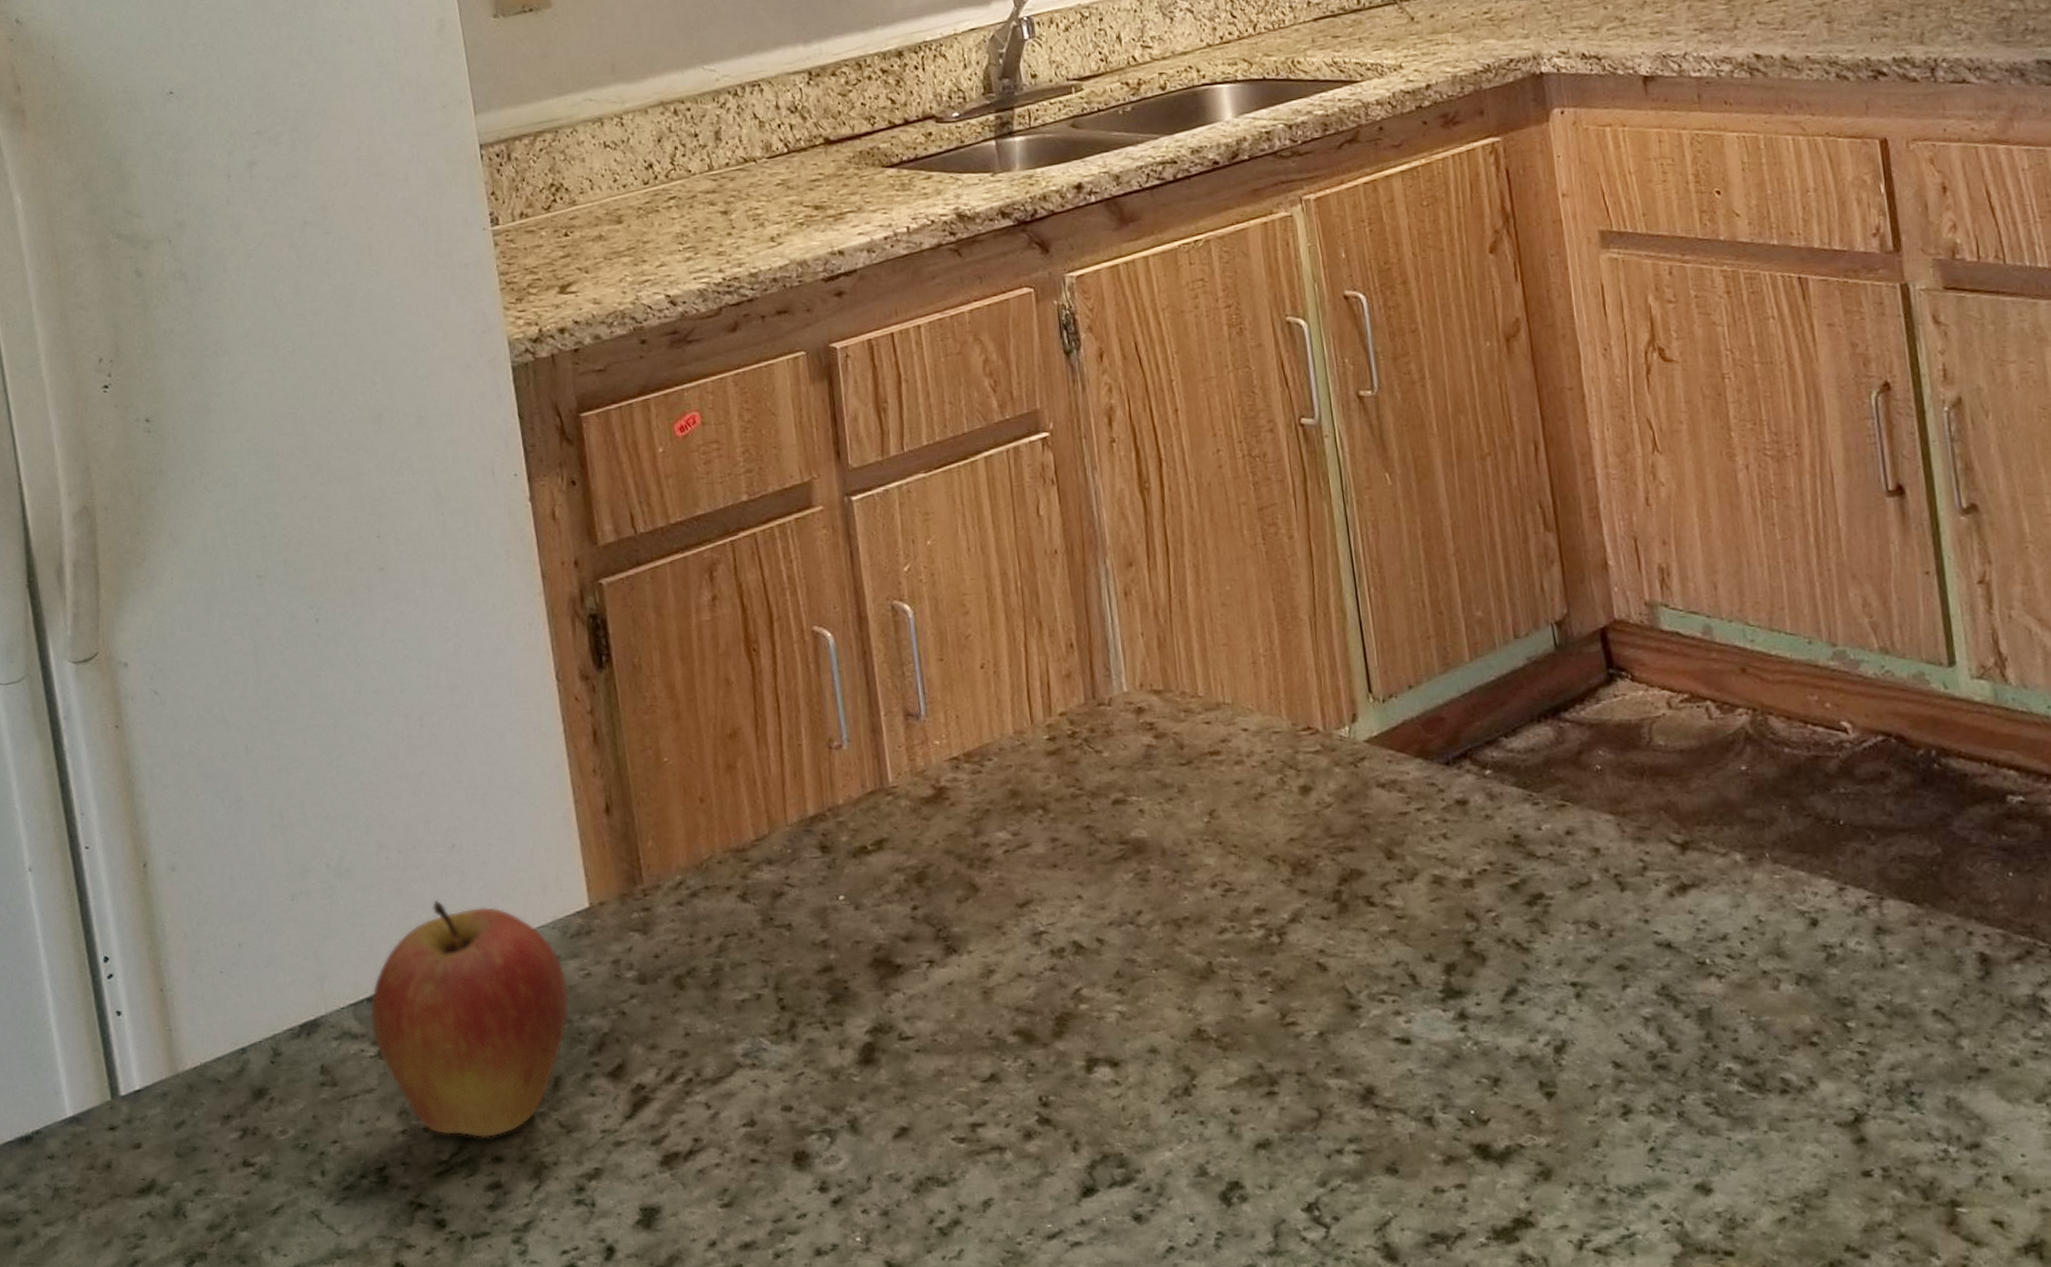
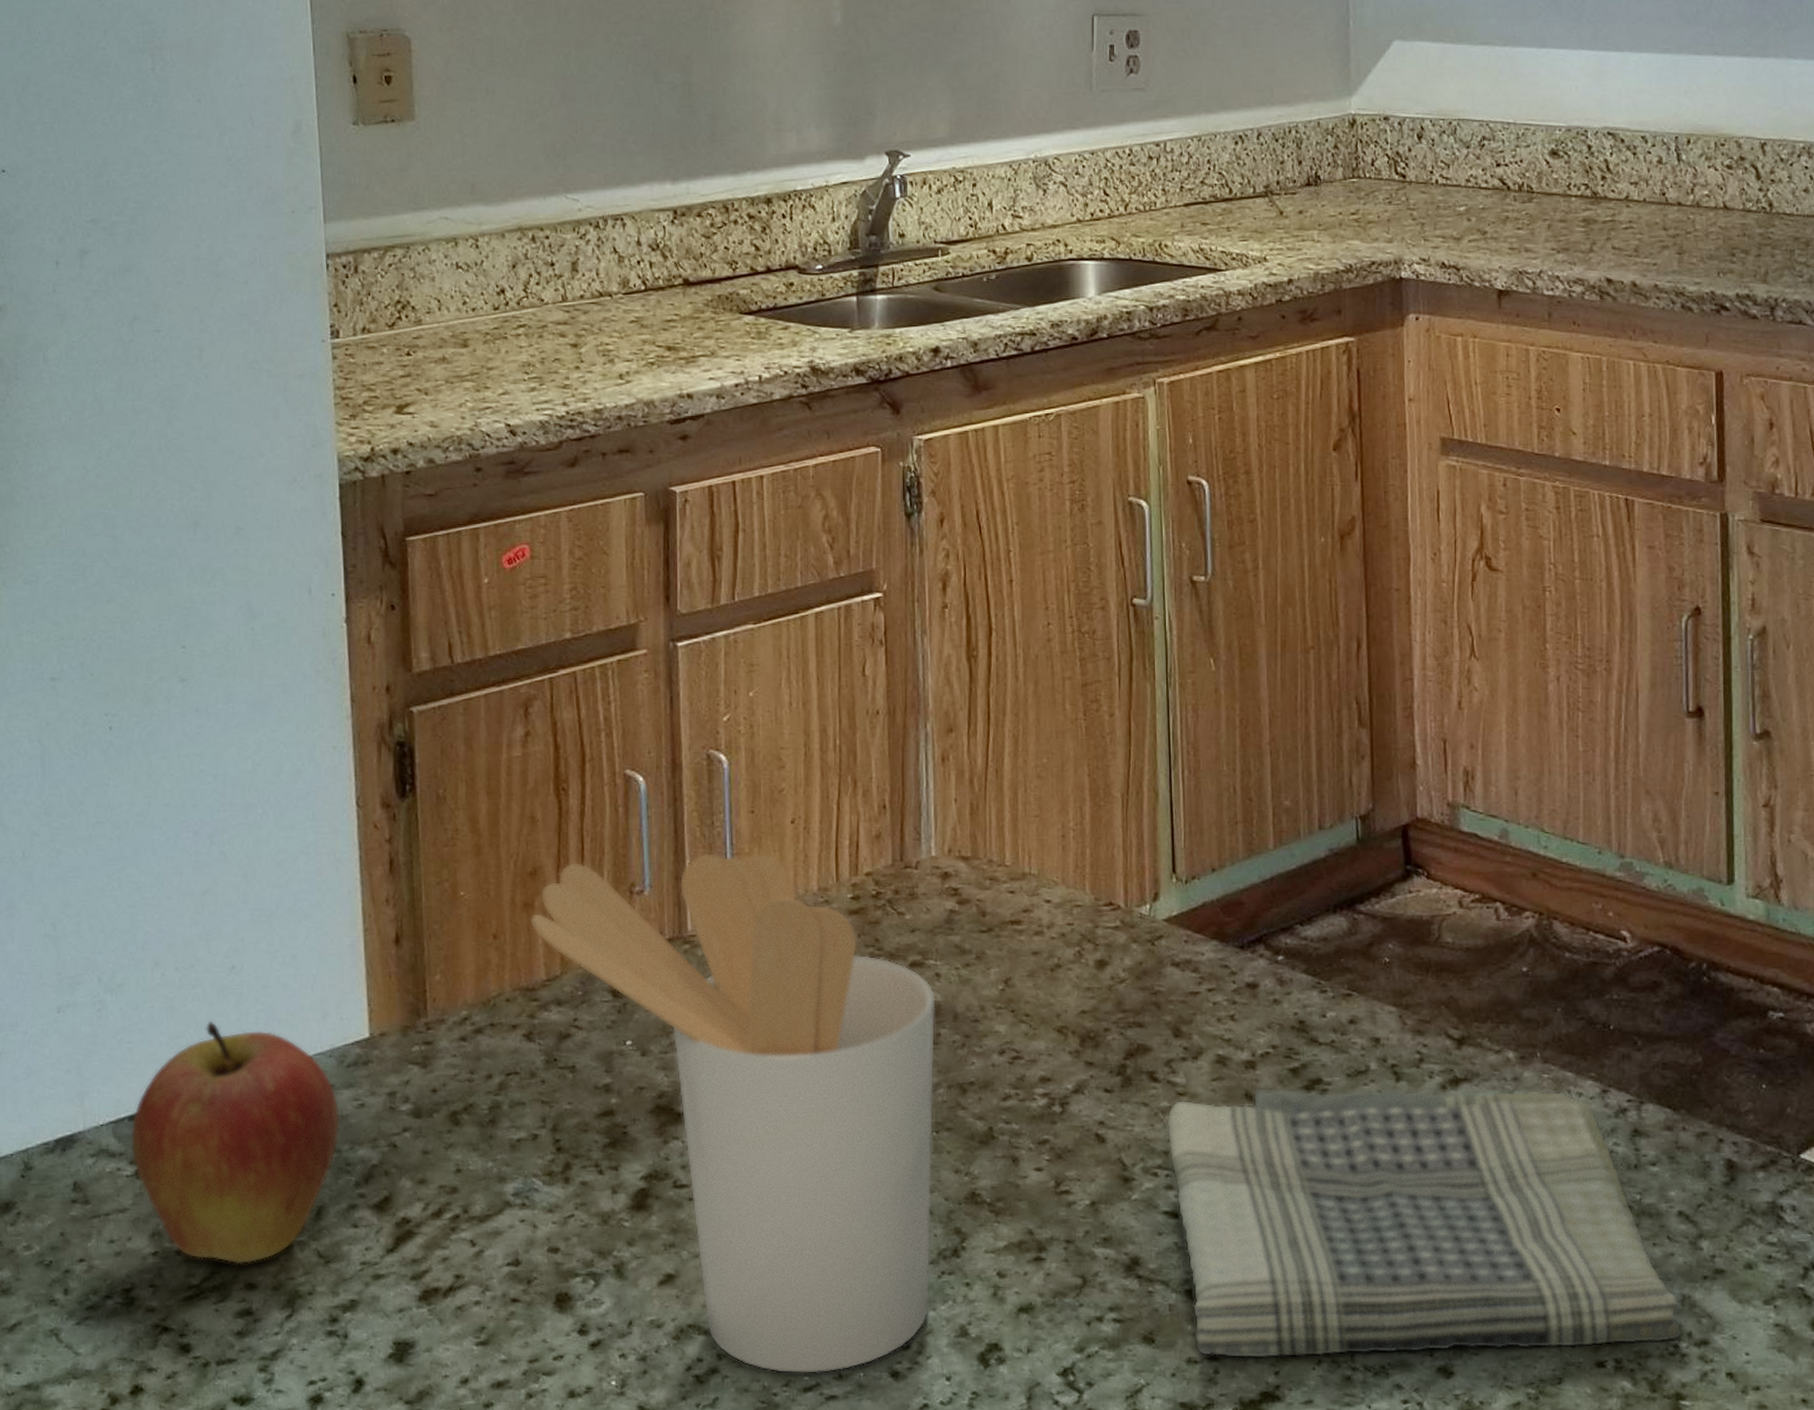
utensil holder: none [734,699,1167,1222] -> present [530,852,936,1375]
dish towel: none [1387,892,1951,1186] -> present [1167,1088,1682,1359]

